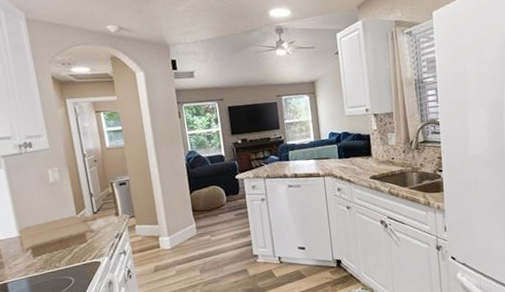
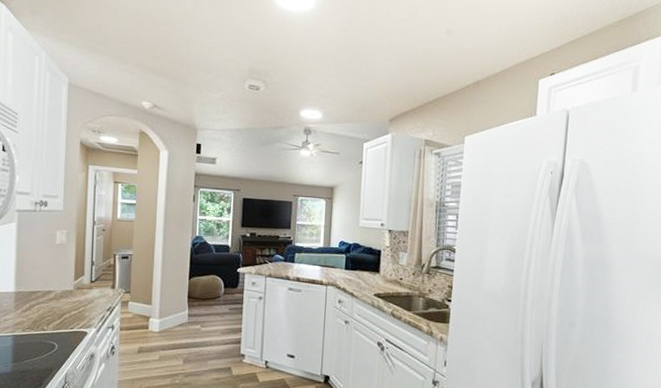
cutting board: present [18,215,95,257] -> none [15,280,89,316]

